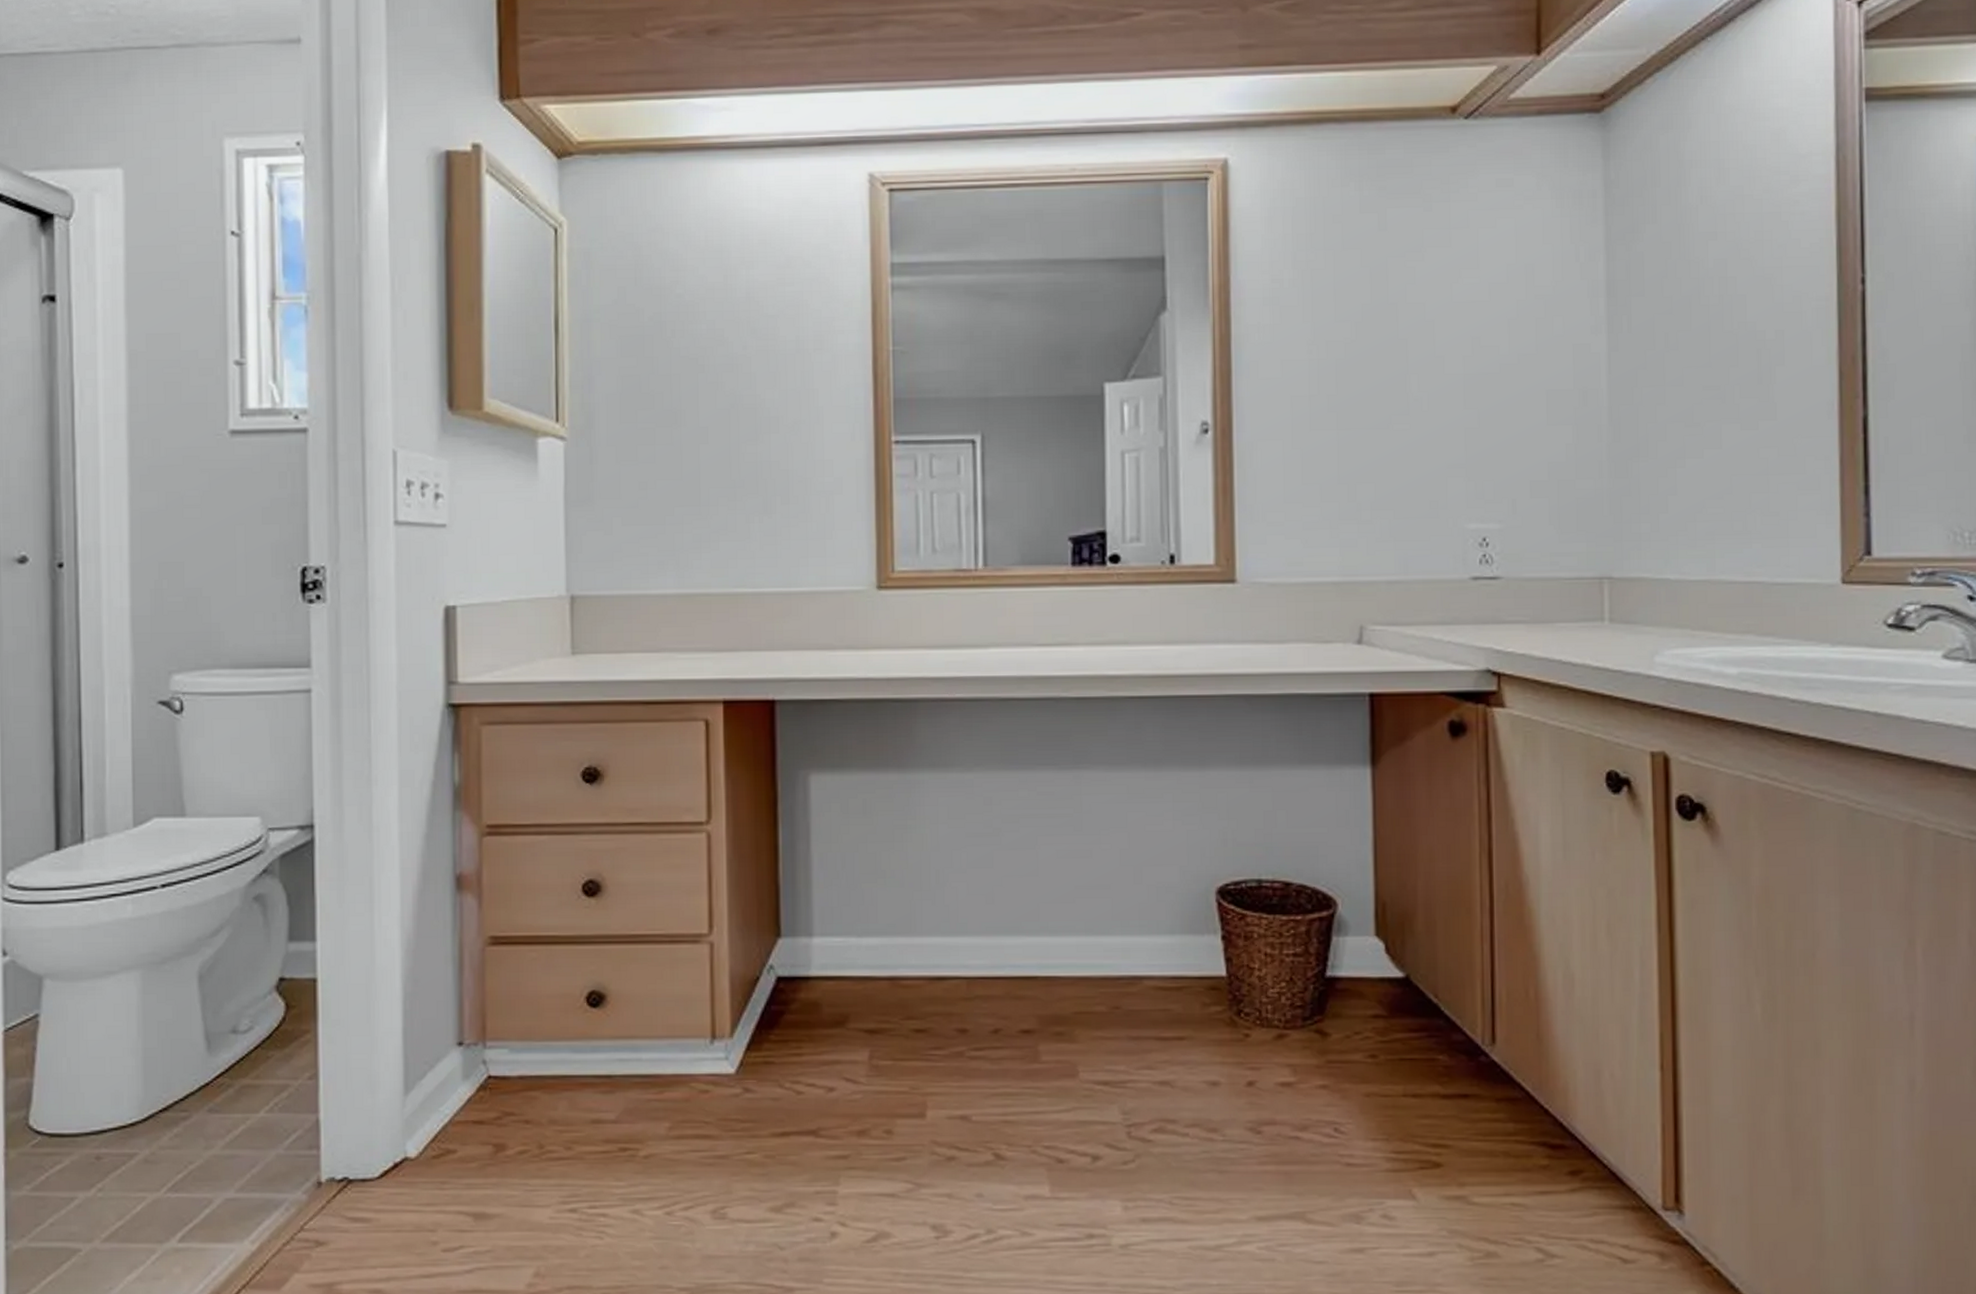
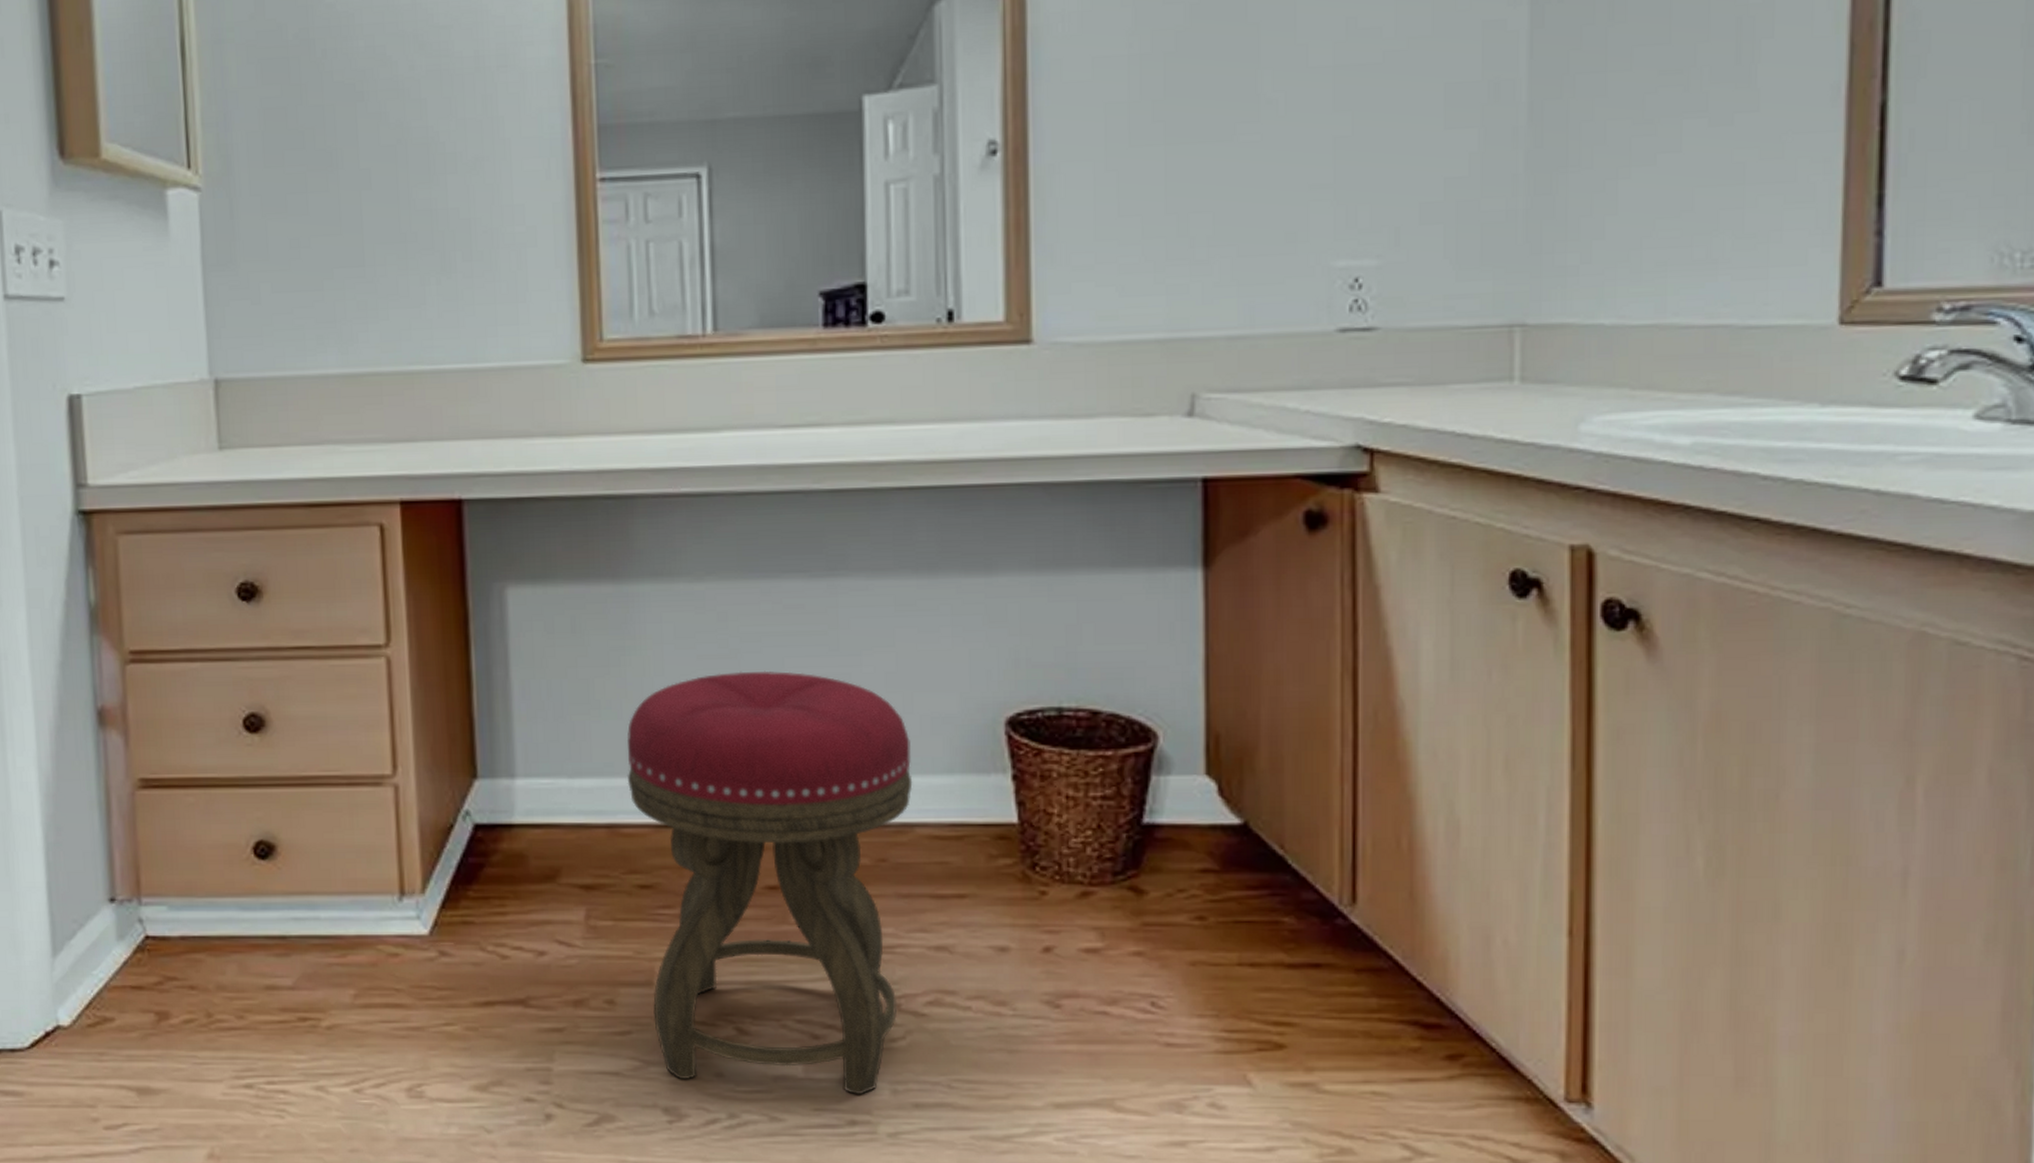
stool: none [906,847,1141,1212] -> present [627,670,913,1095]

